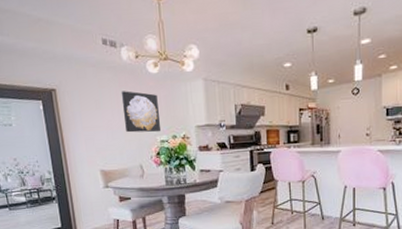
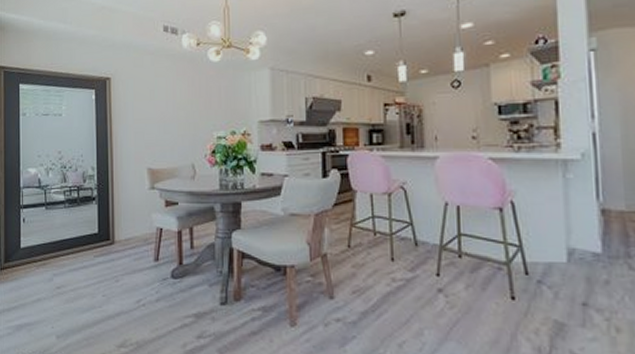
wall art: present [121,91,162,133] -> none [178,80,219,127]

